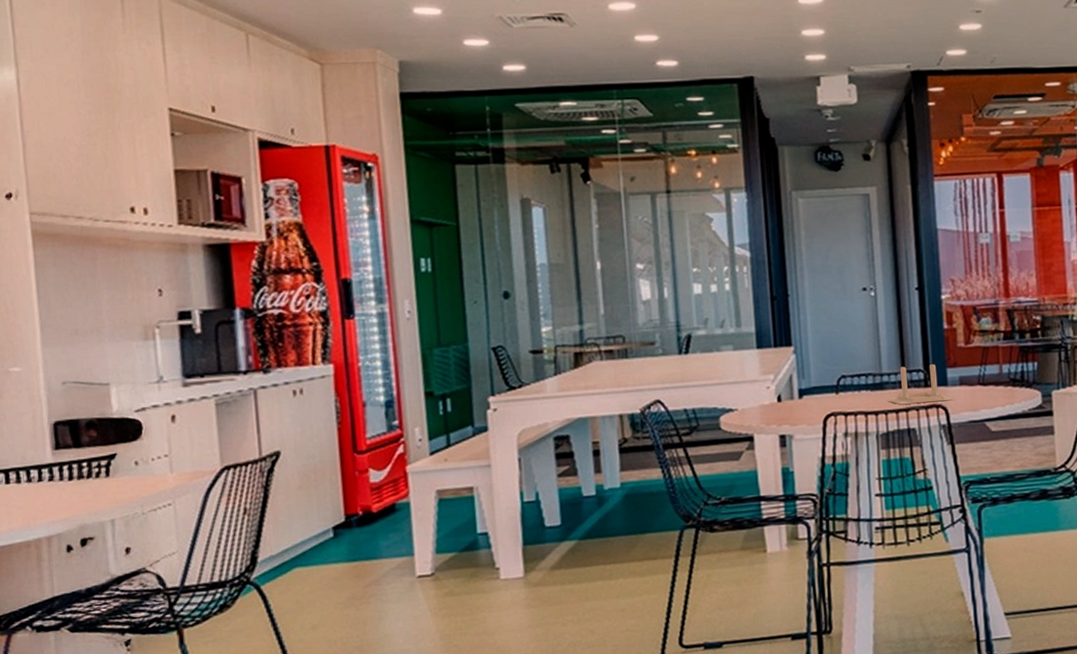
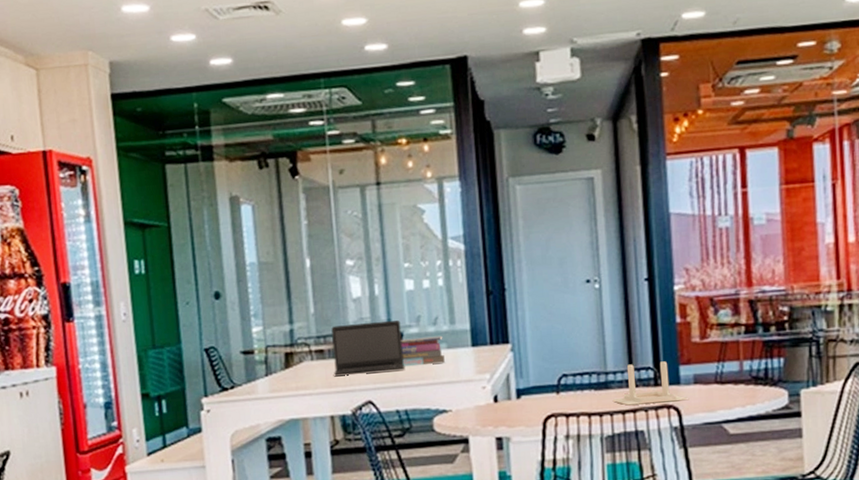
laptop: none [621,323,693,377] -> present [331,320,406,377]
books: none [689,338,731,368] -> present [401,335,445,367]

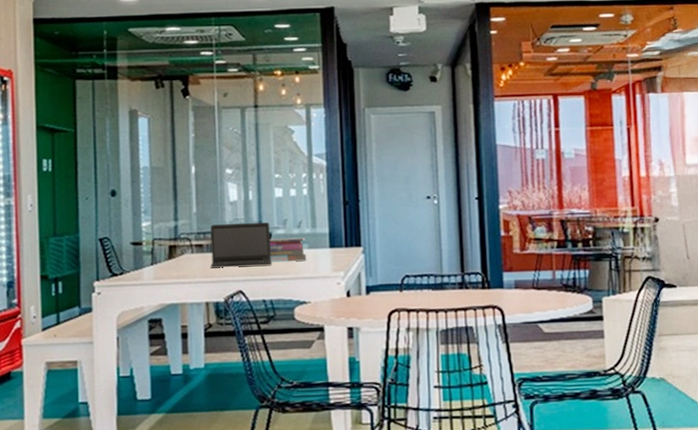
napkin holder: present [612,361,689,406] -> none [447,268,511,305]

